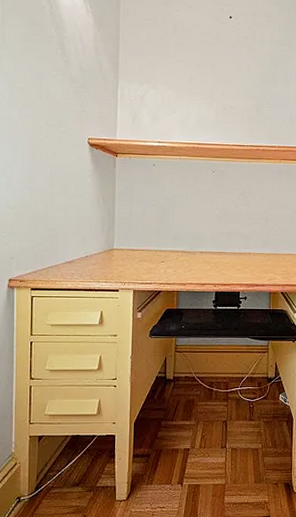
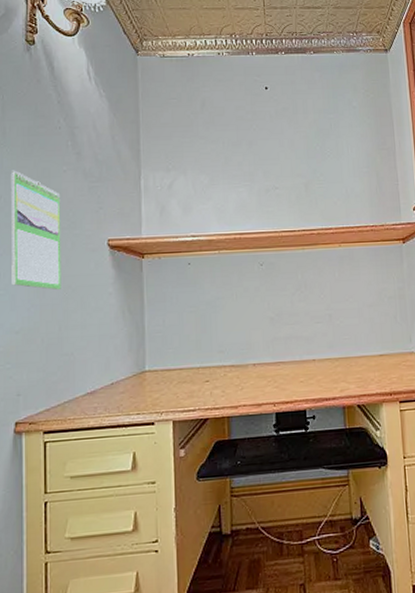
calendar: none [8,71,50,177] -> present [10,170,61,291]

